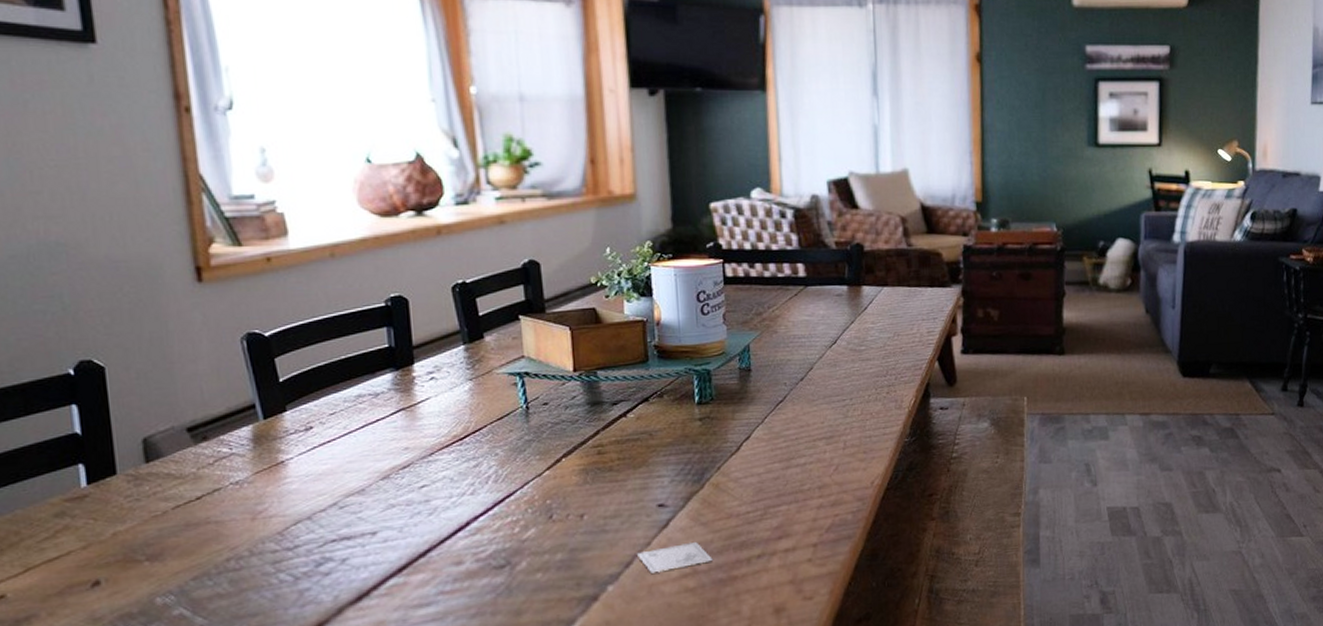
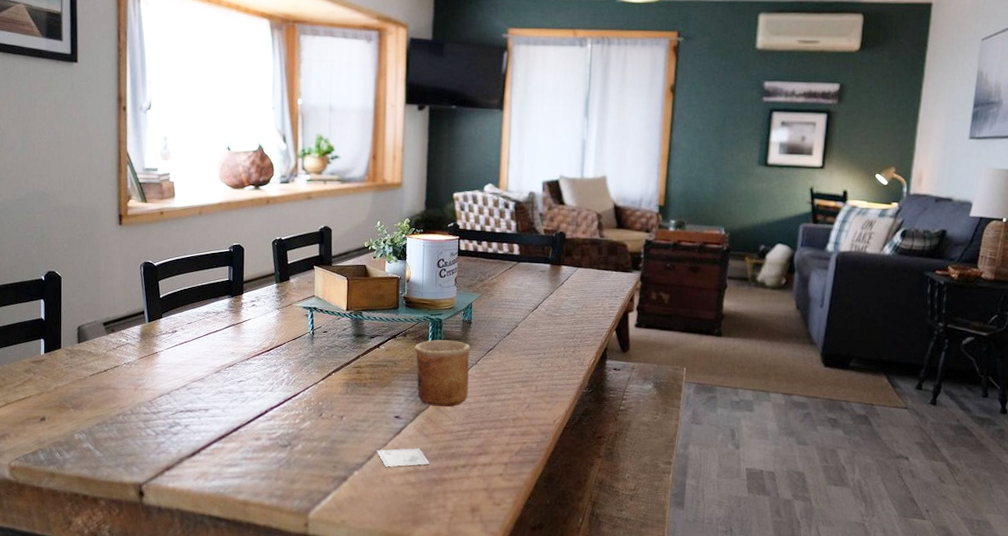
cup: none [676,395,757,484] -> present [415,340,470,408]

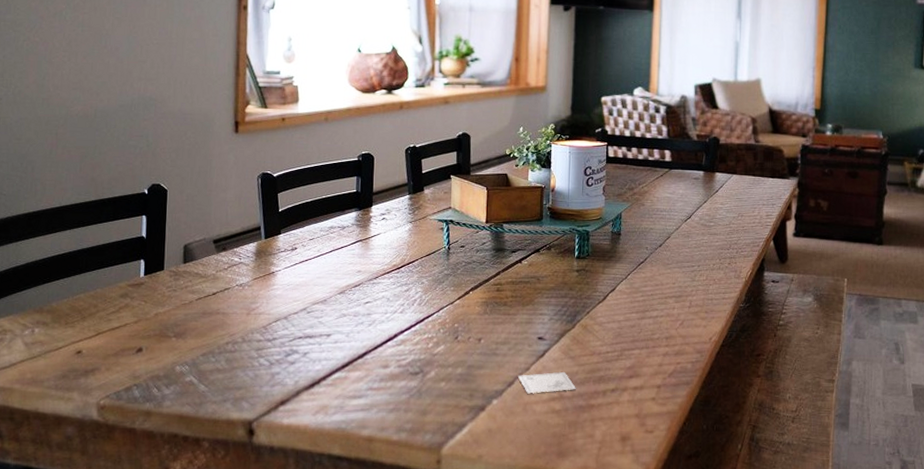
cup: present [415,340,470,408] -> none [560,253,620,327]

